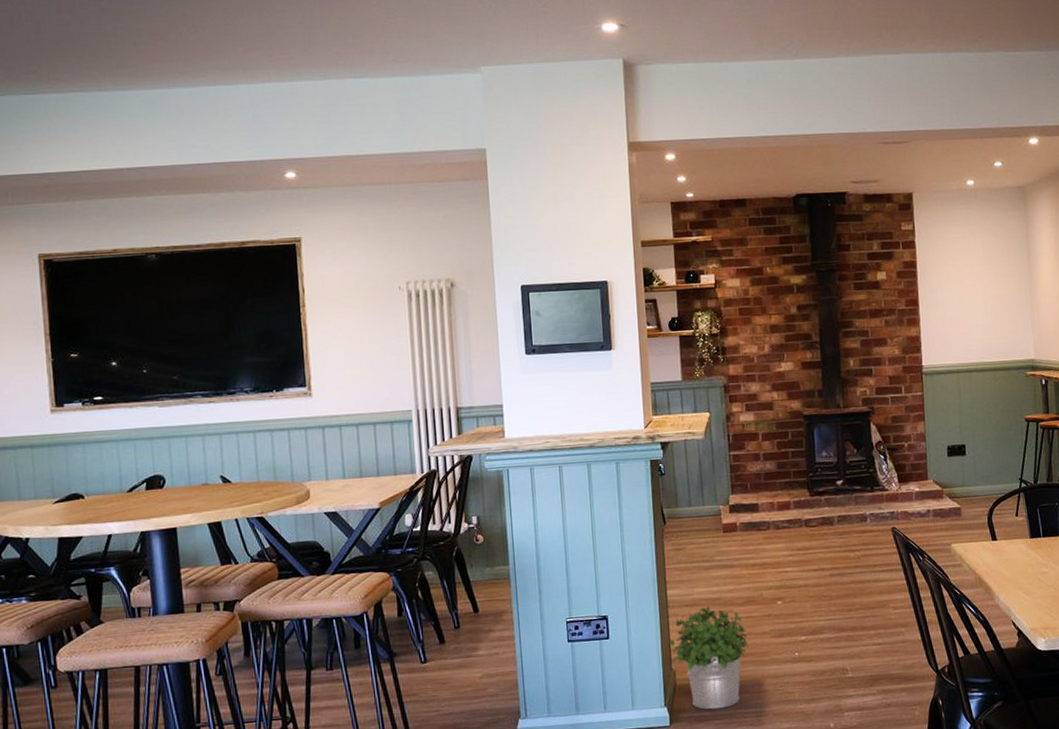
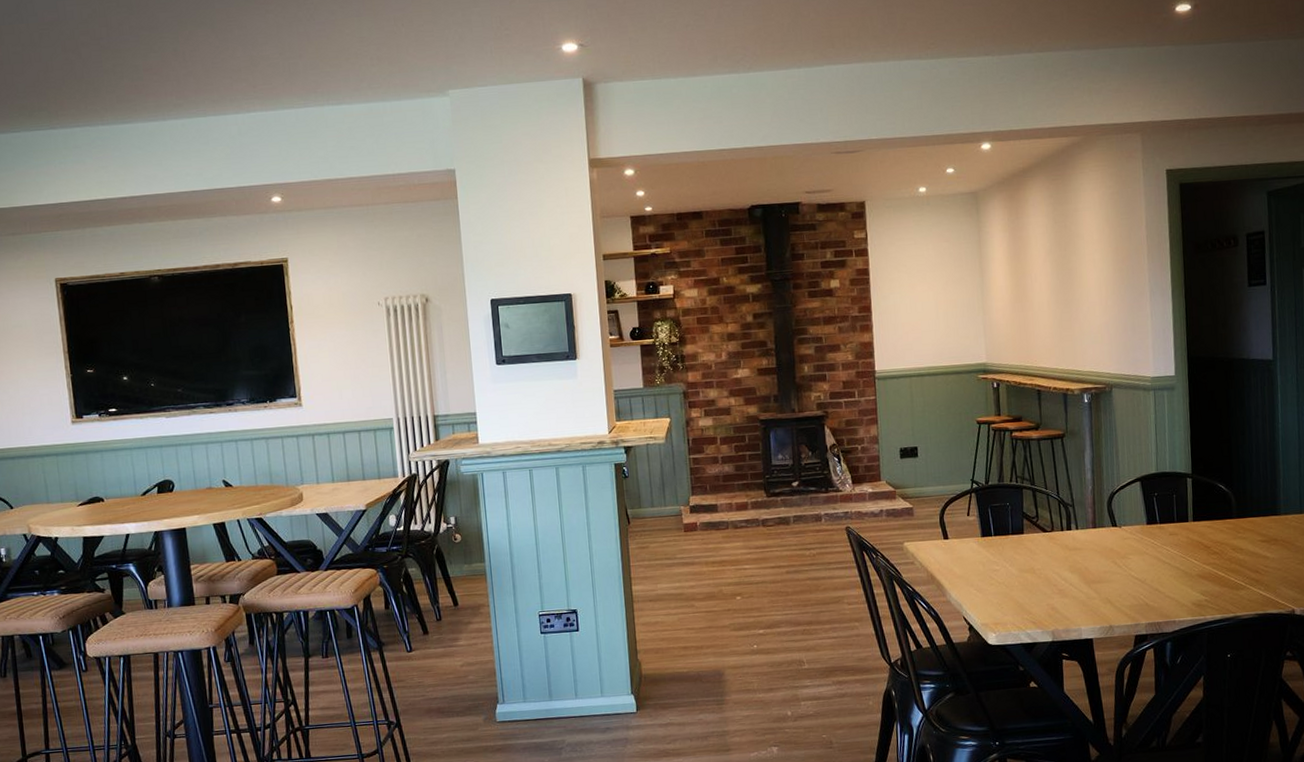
potted plant: present [669,606,749,710] -> none [634,601,710,698]

